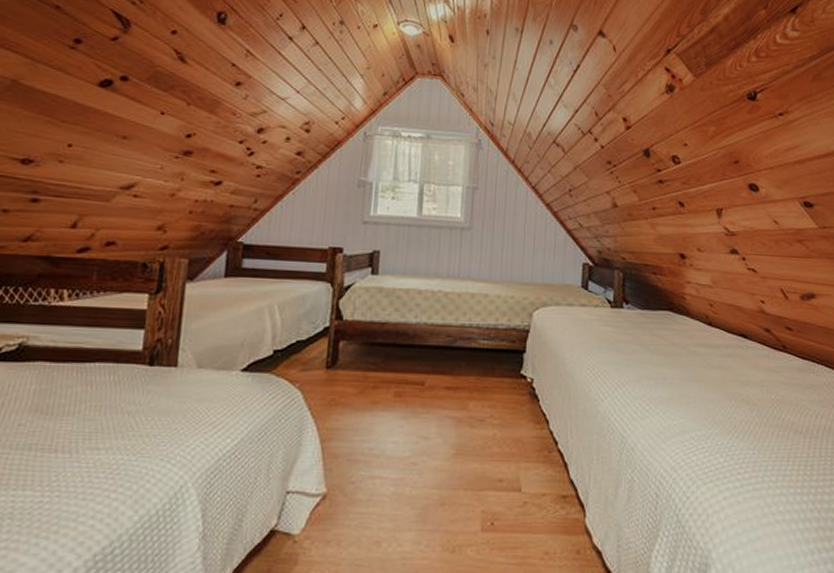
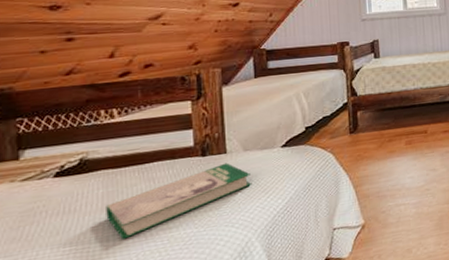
book: none [33,378,200,452] -> present [106,162,251,240]

